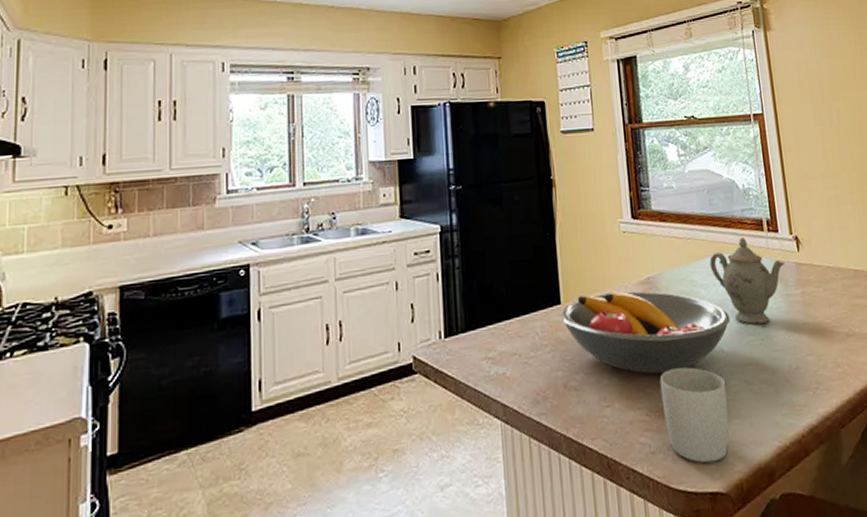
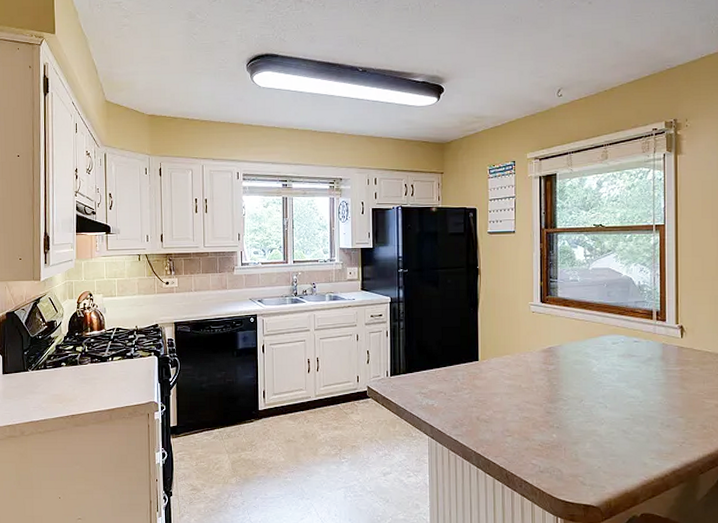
fruit bowl: present [560,291,731,374] -> none [477,356,615,418]
mug: present [659,367,729,464] -> none [552,416,606,484]
teapot: present [710,236,786,324] -> none [603,322,669,390]

